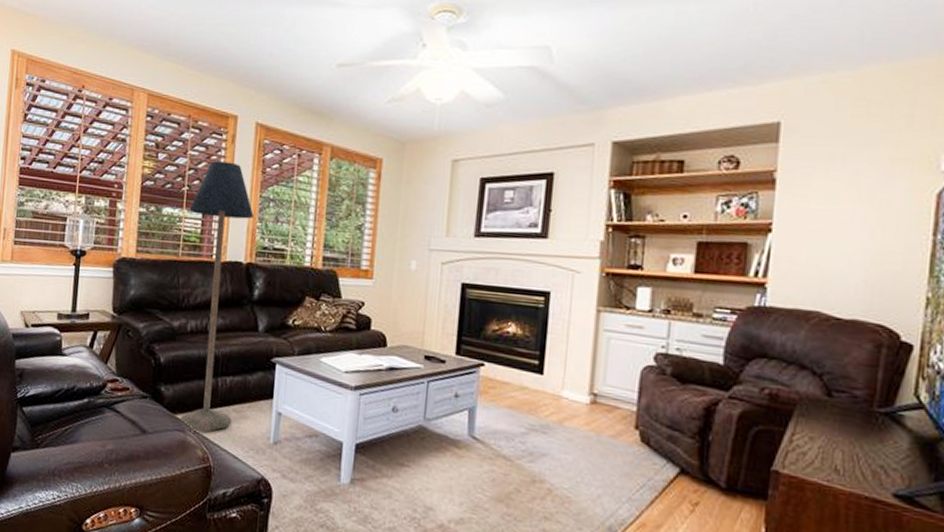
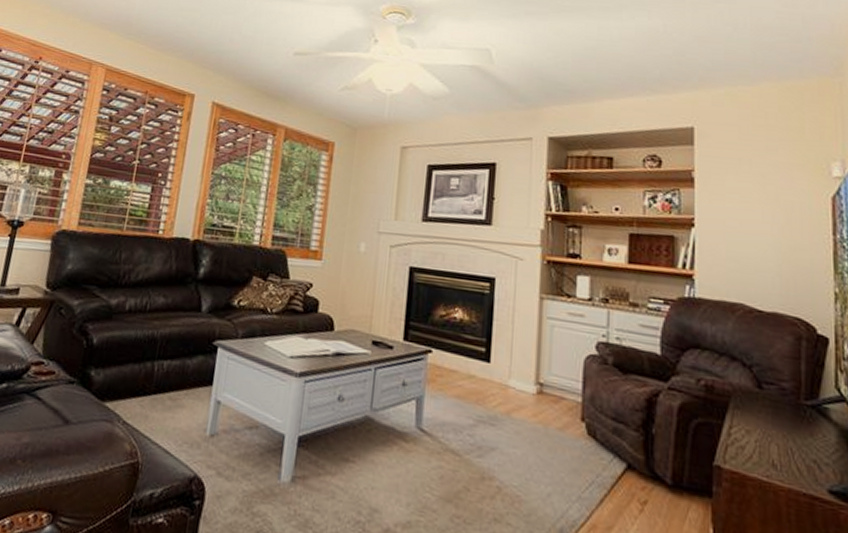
floor lamp: present [179,161,255,432] -> none [108,136,205,423]

